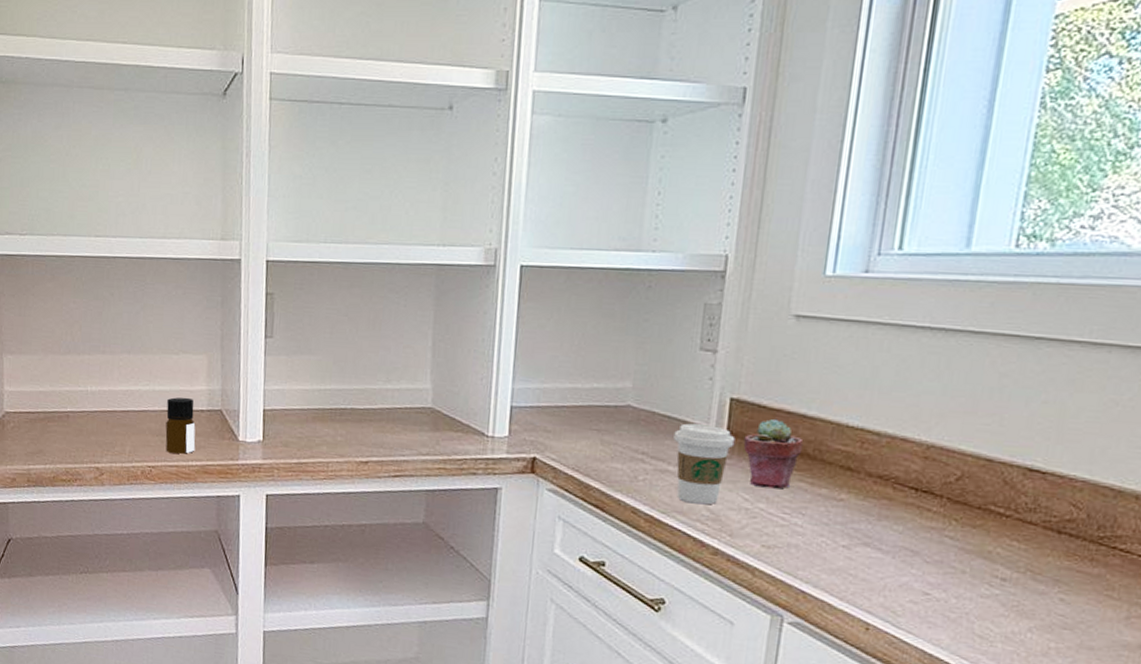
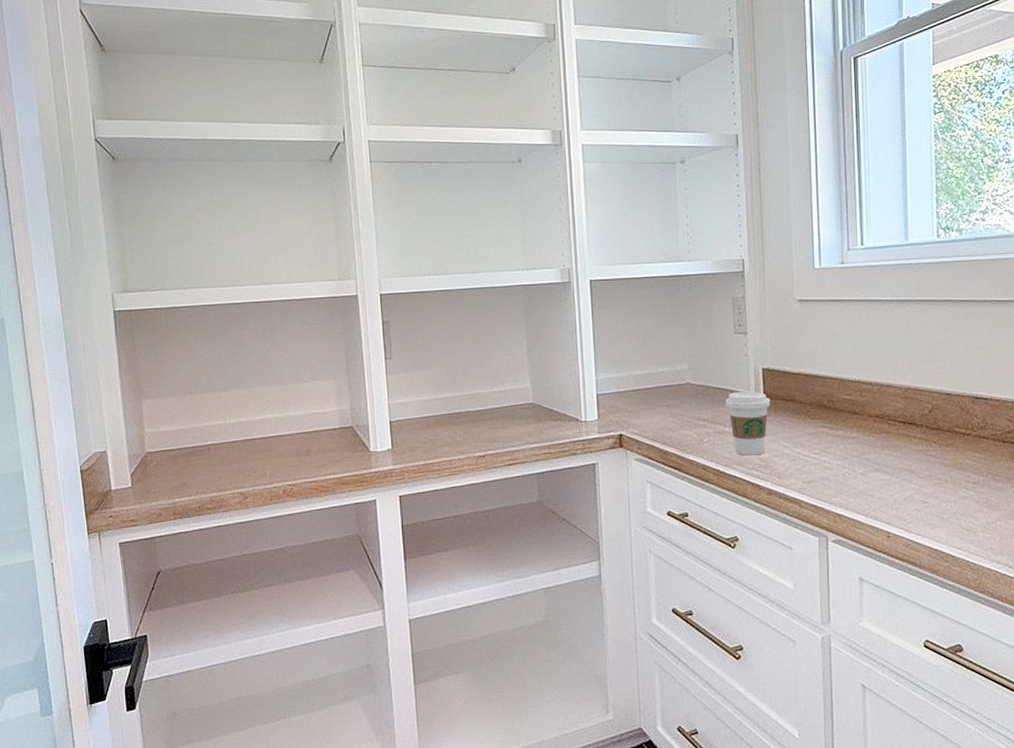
bottle: present [165,397,196,454] -> none [302,419,332,470]
potted succulent: present [743,418,804,489] -> none [777,380,820,436]

